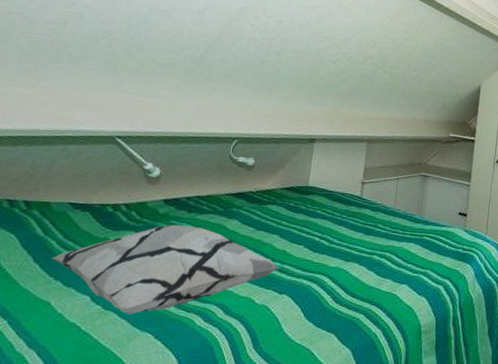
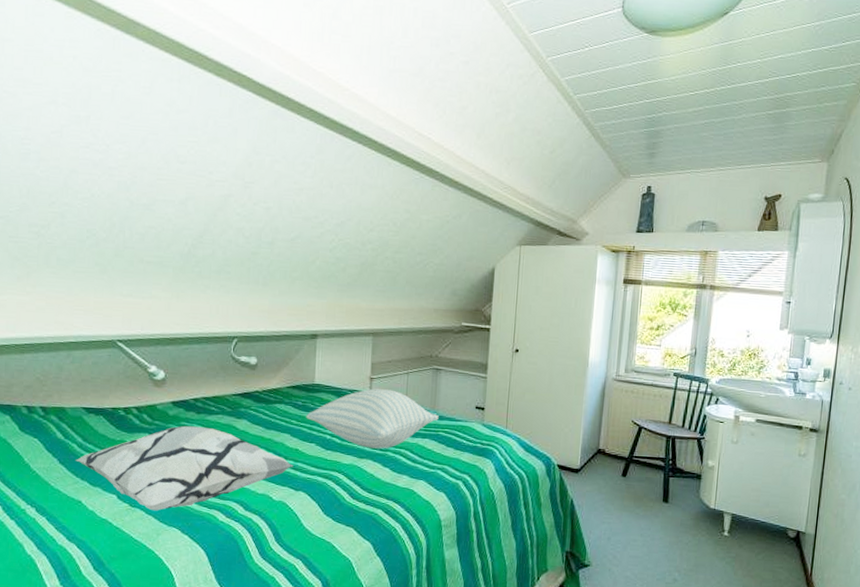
pillow: none [297,192,424,253] -> present [306,388,439,449]

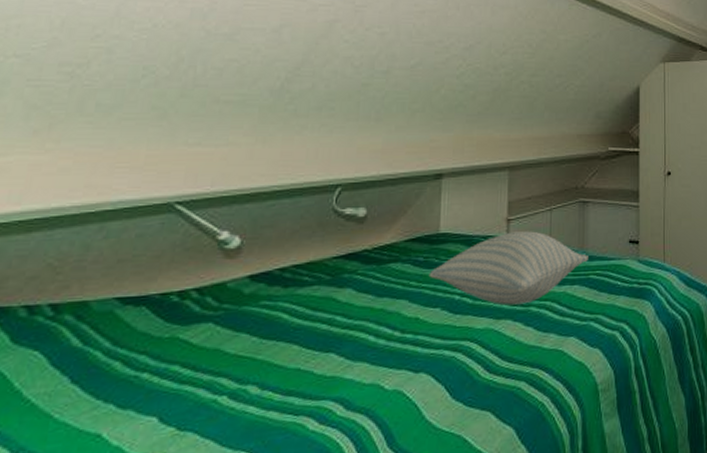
decorative pillow: present [76,426,294,511] -> none [98,304,413,432]

